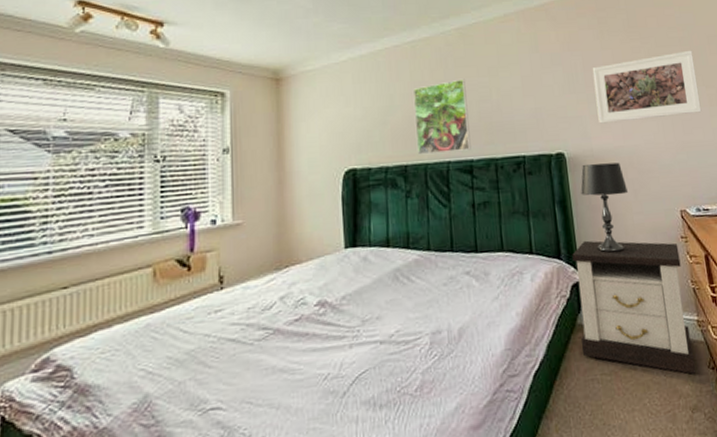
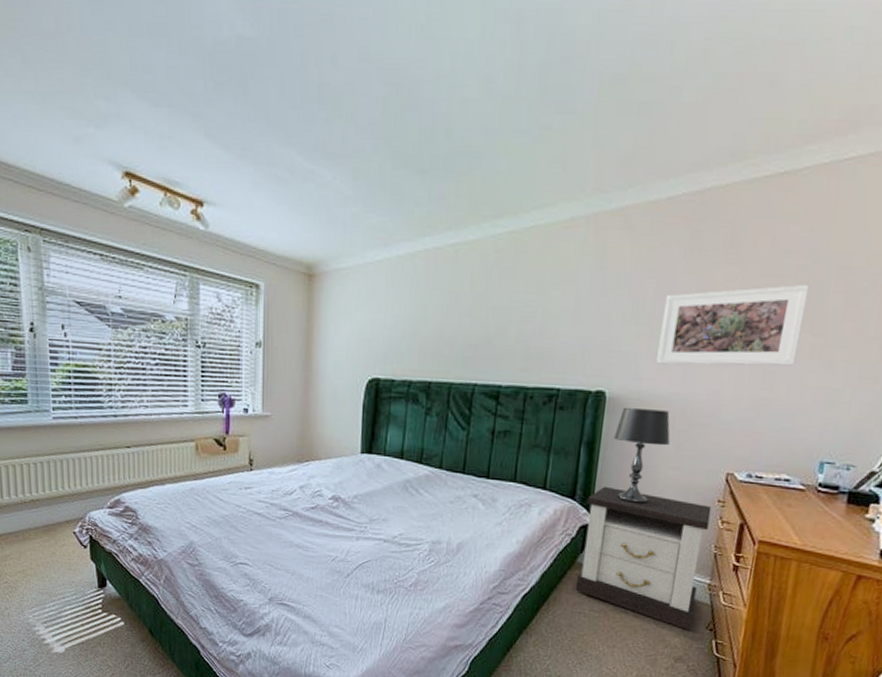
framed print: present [414,78,471,155] -> none [443,293,509,375]

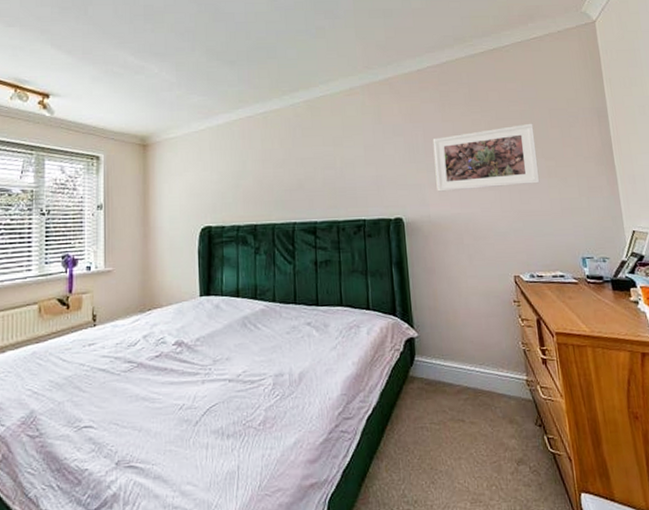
nightstand: present [575,486,712,630] -> none [406,300,522,430]
table lamp: present [614,408,671,505] -> none [417,229,464,313]

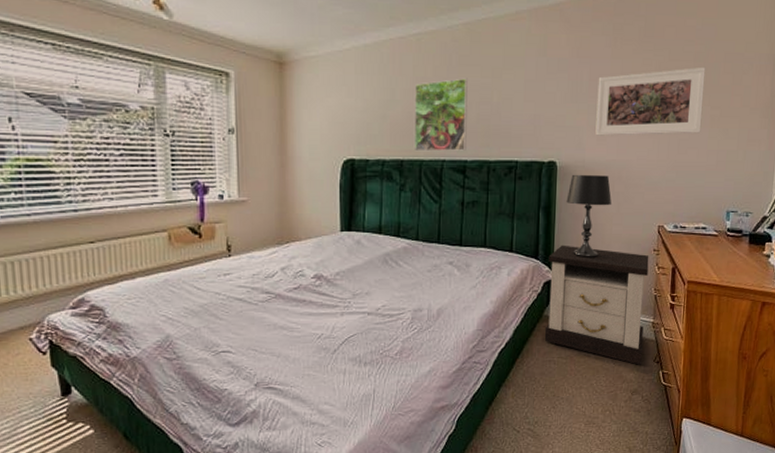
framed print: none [264,147,315,216] -> present [414,78,468,152]
nightstand: none [406,300,522,430] -> present [544,245,649,365]
table lamp: none [417,229,464,313] -> present [566,175,612,259]

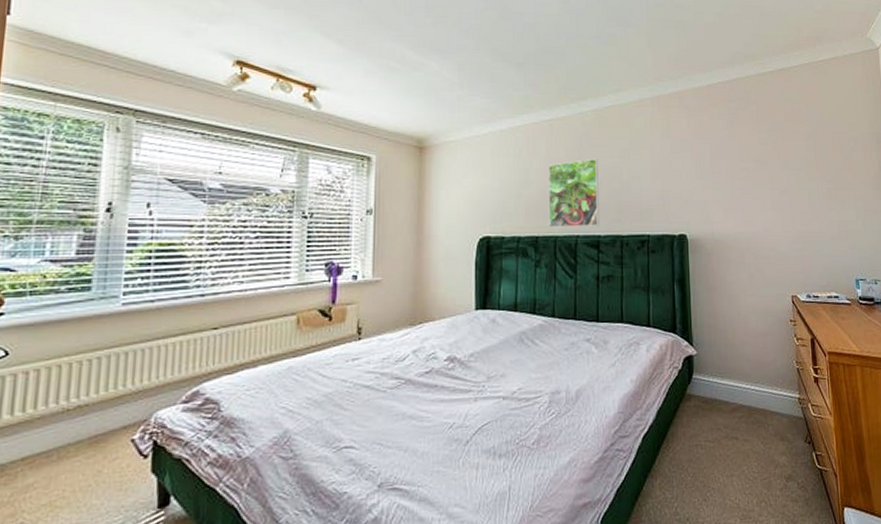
nightstand: present [544,245,649,365] -> none [686,317,793,447]
table lamp: present [566,175,612,259] -> none [699,247,745,331]
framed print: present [595,66,706,136] -> none [719,145,820,209]

